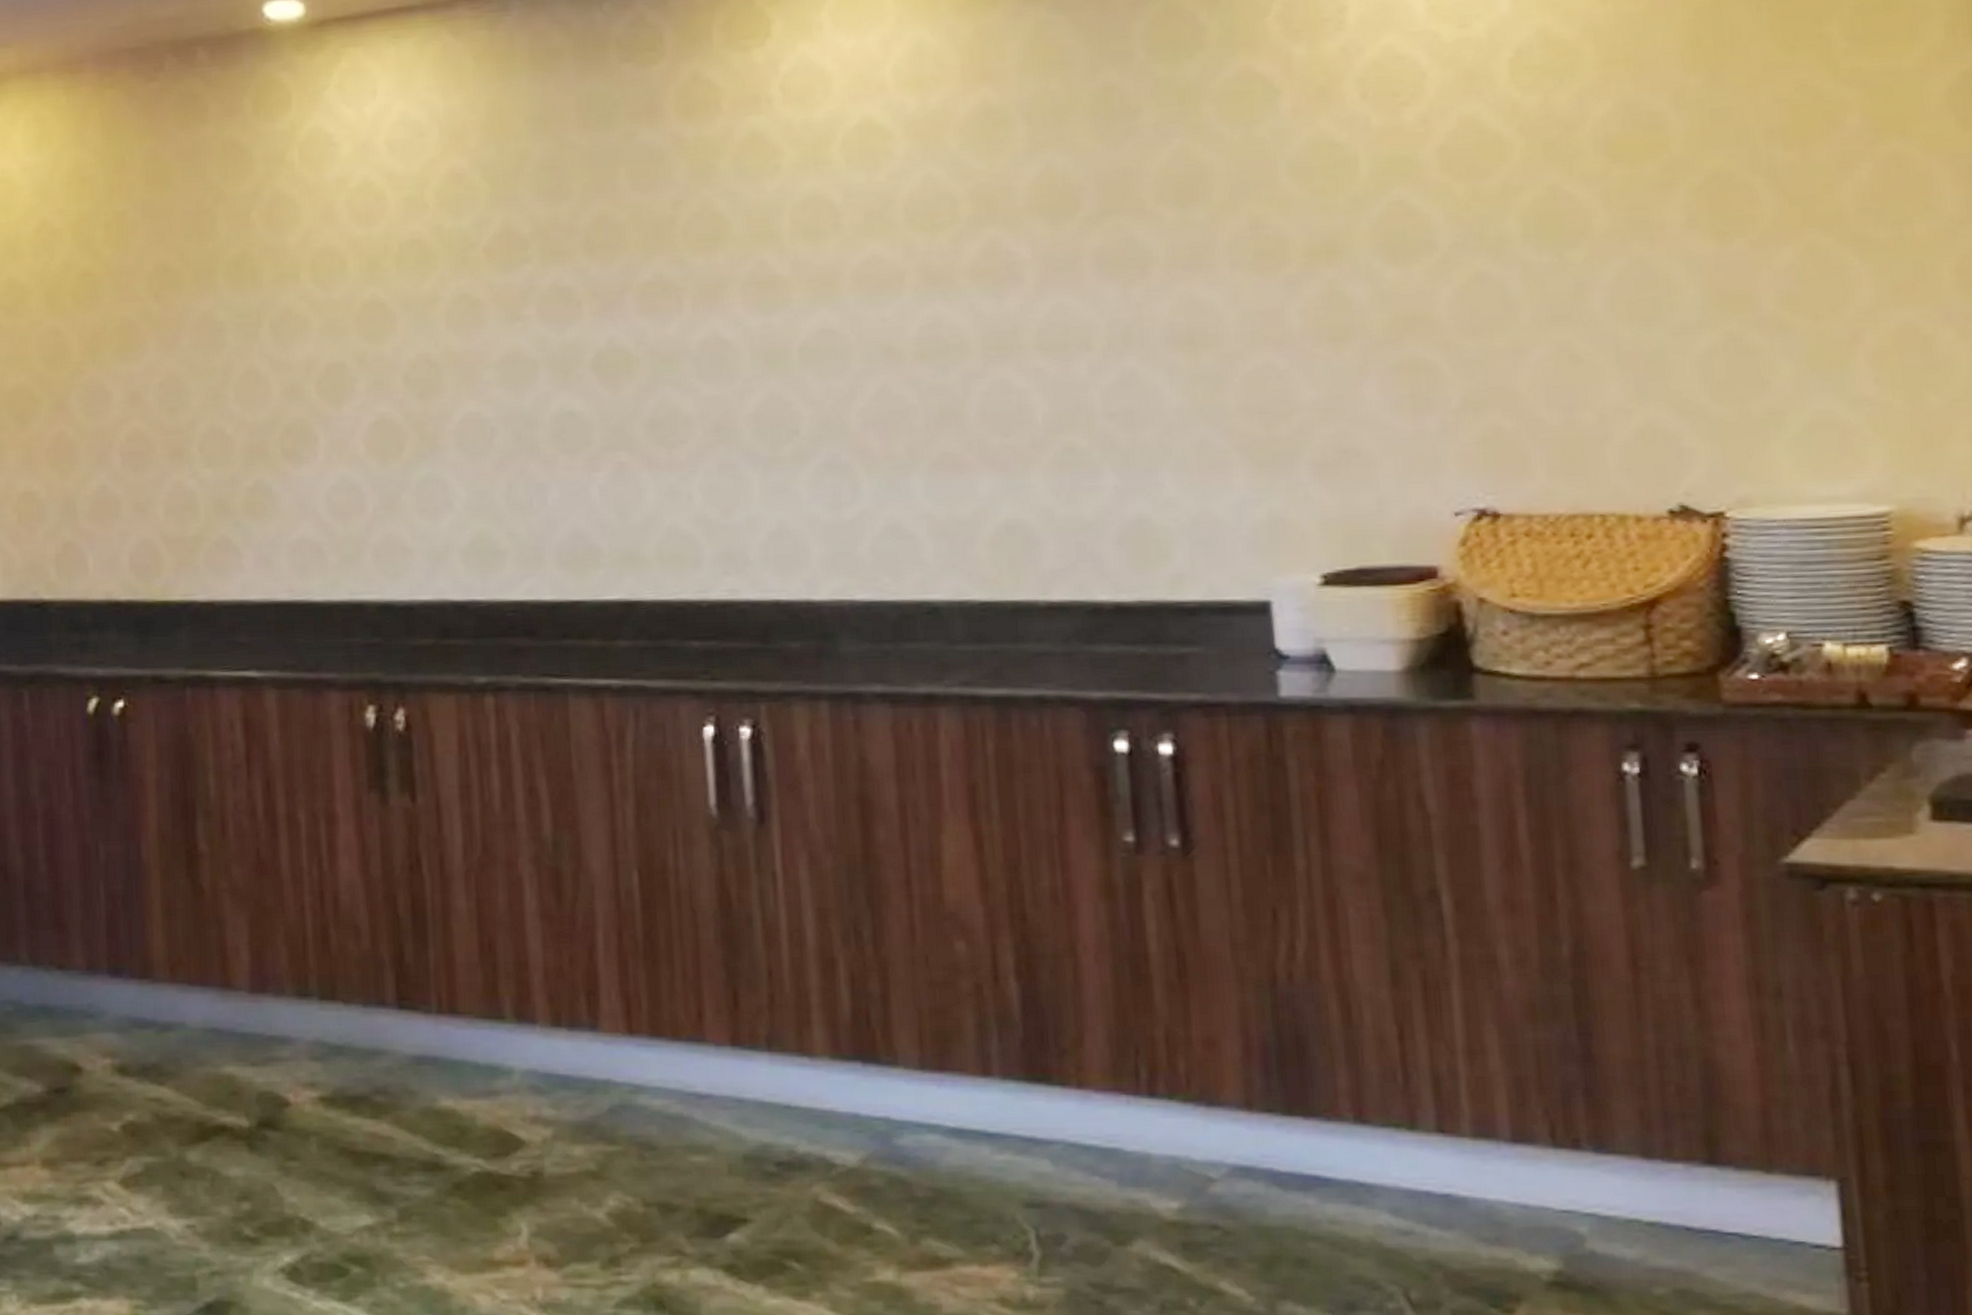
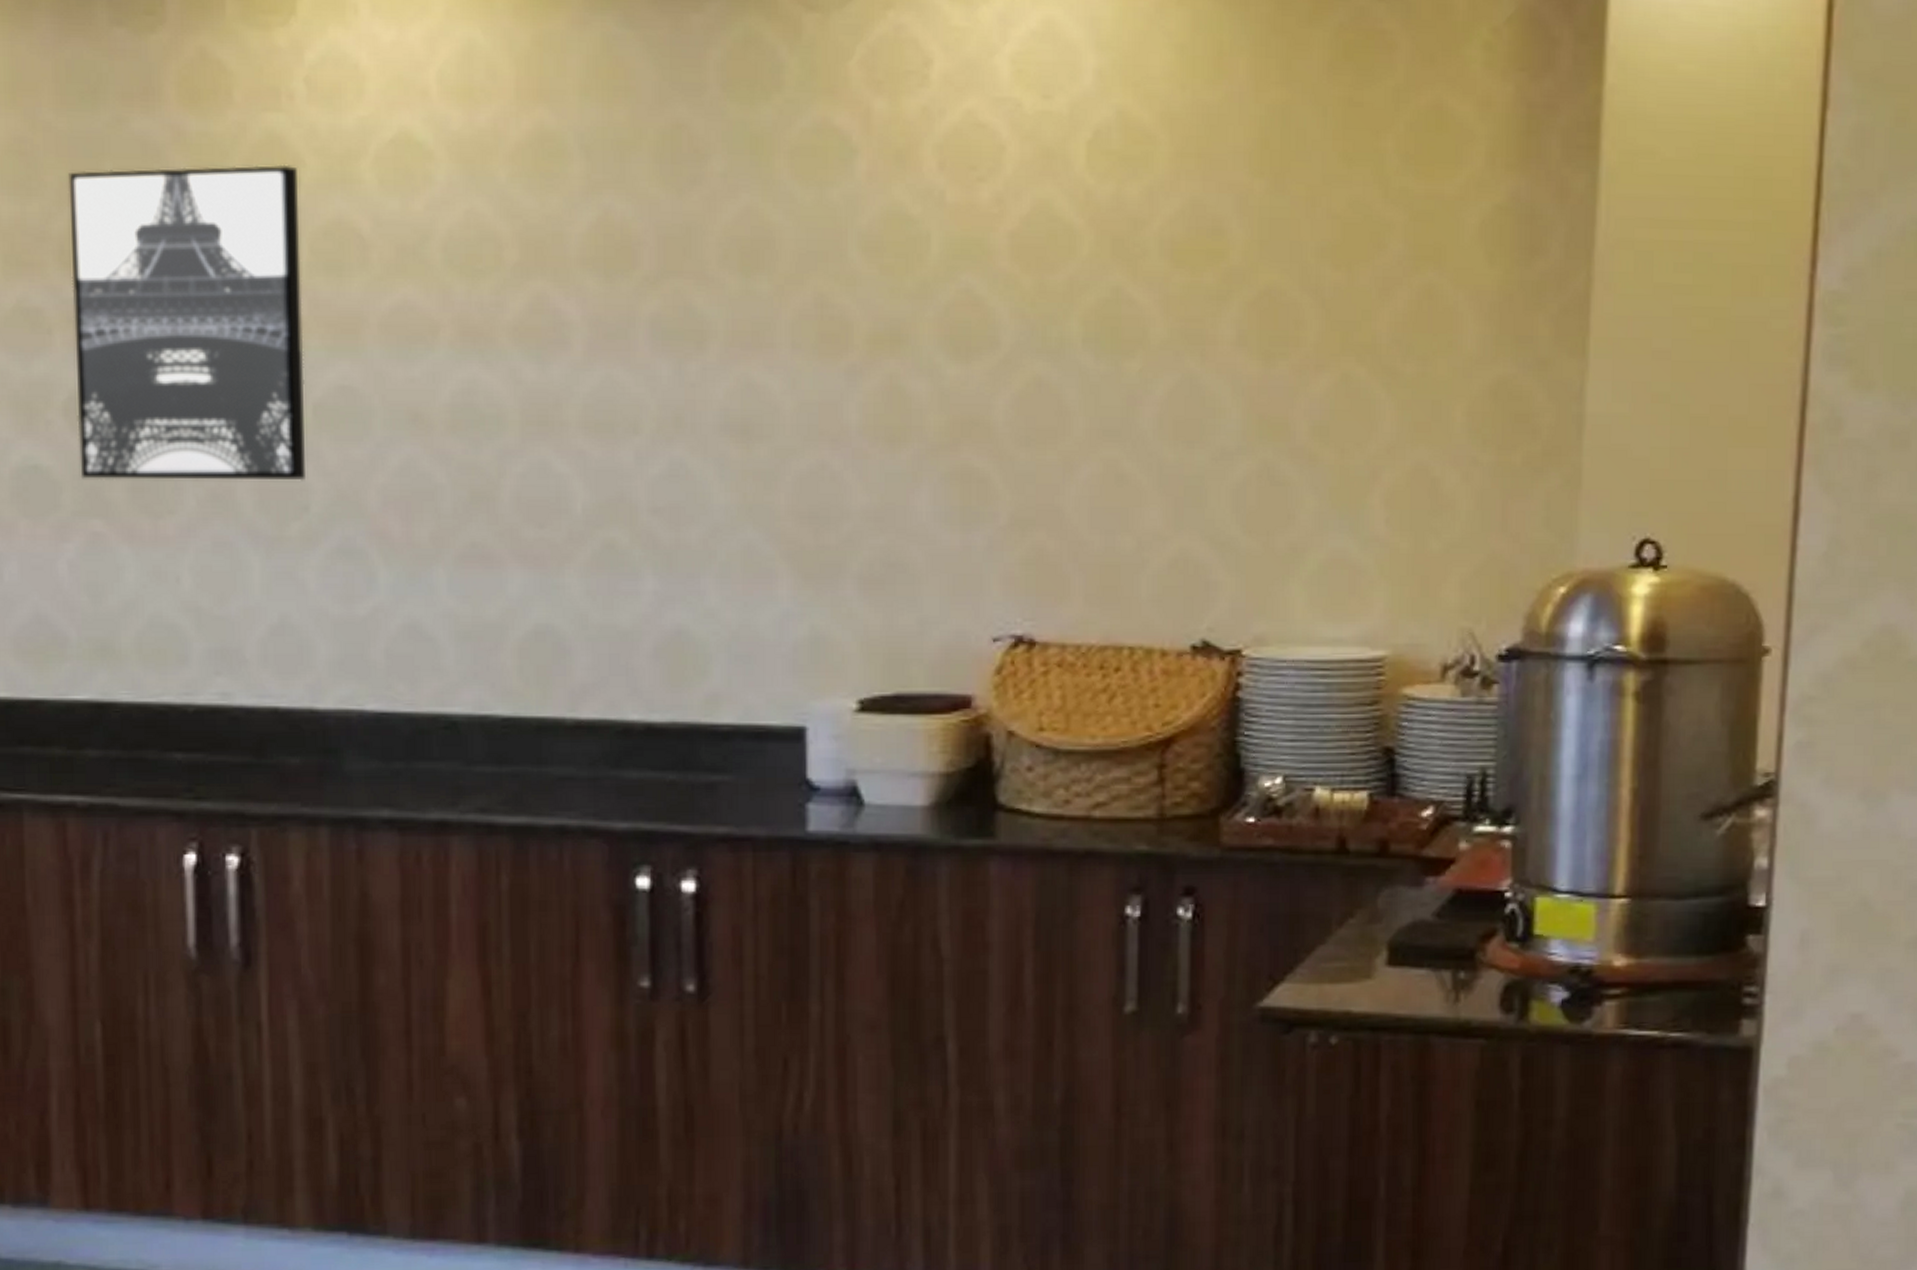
wall art: none [590,155,795,420] -> present [68,164,305,481]

